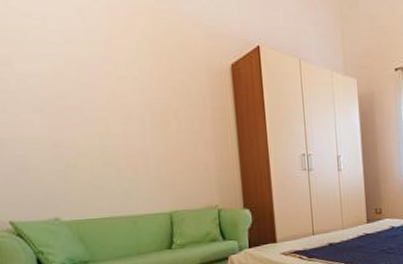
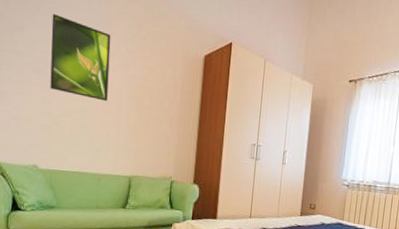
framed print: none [43,42,128,133] -> present [50,14,111,102]

